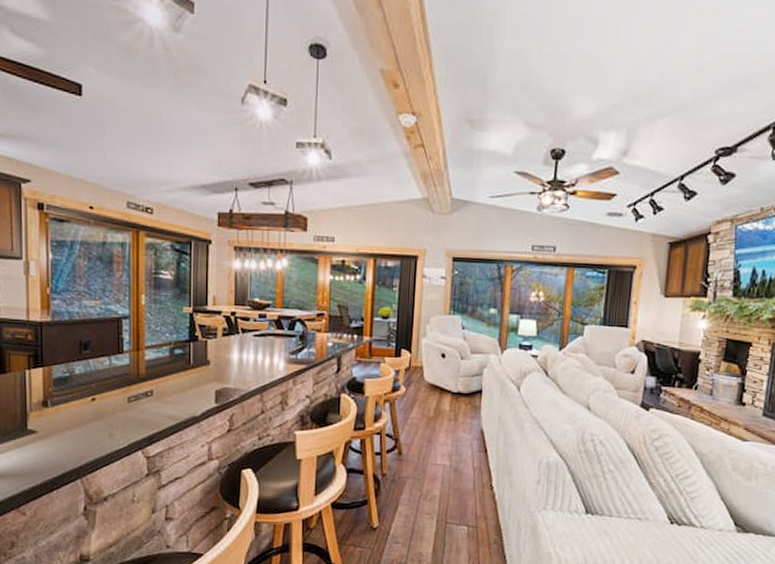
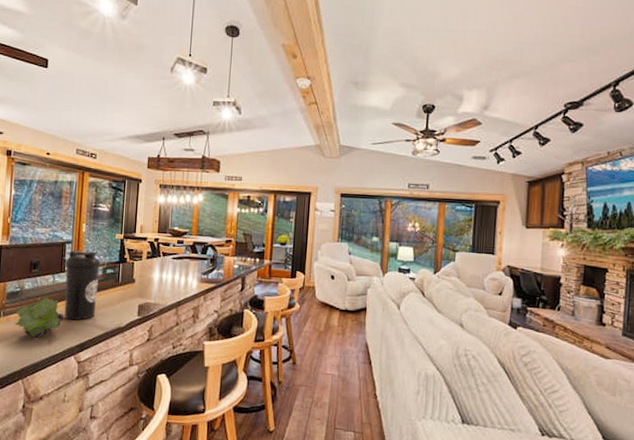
fruit: none [66,383,126,432] -> present [15,297,64,339]
water bottle: none [122,327,166,410] -> present [64,250,101,321]

